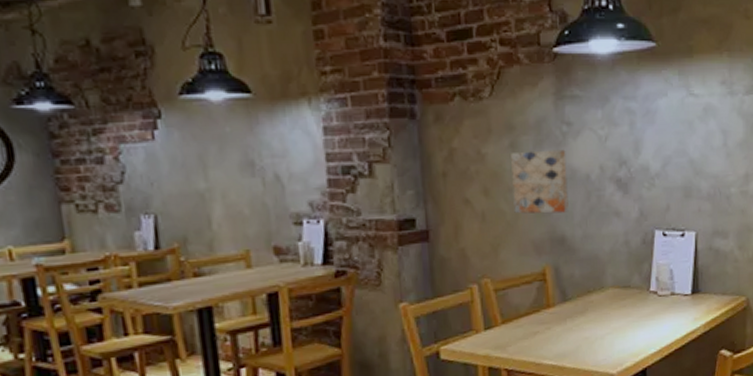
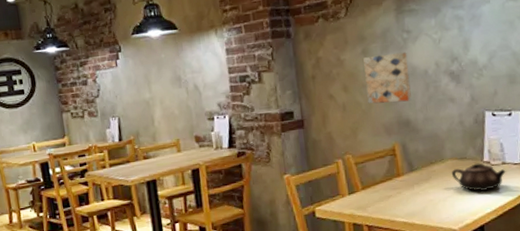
teapot: none [613,293,675,327] -> present [452,163,506,191]

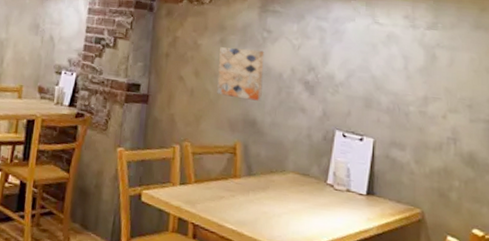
teapot: present [452,163,506,191] -> none [291,183,350,216]

